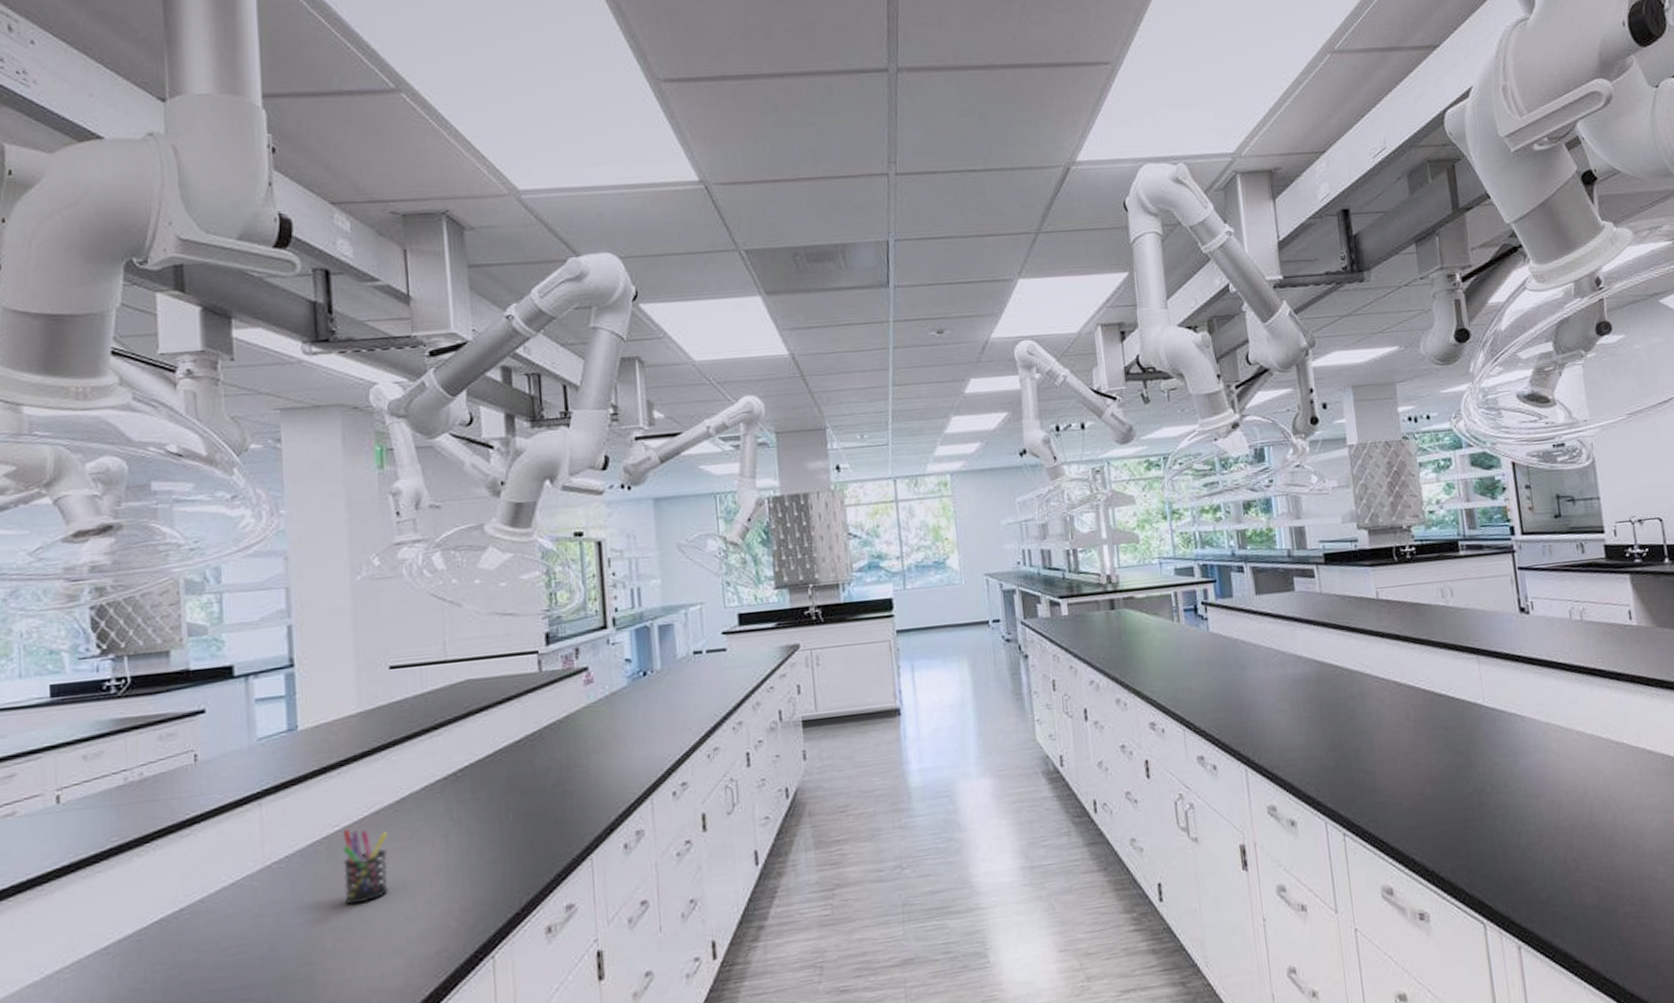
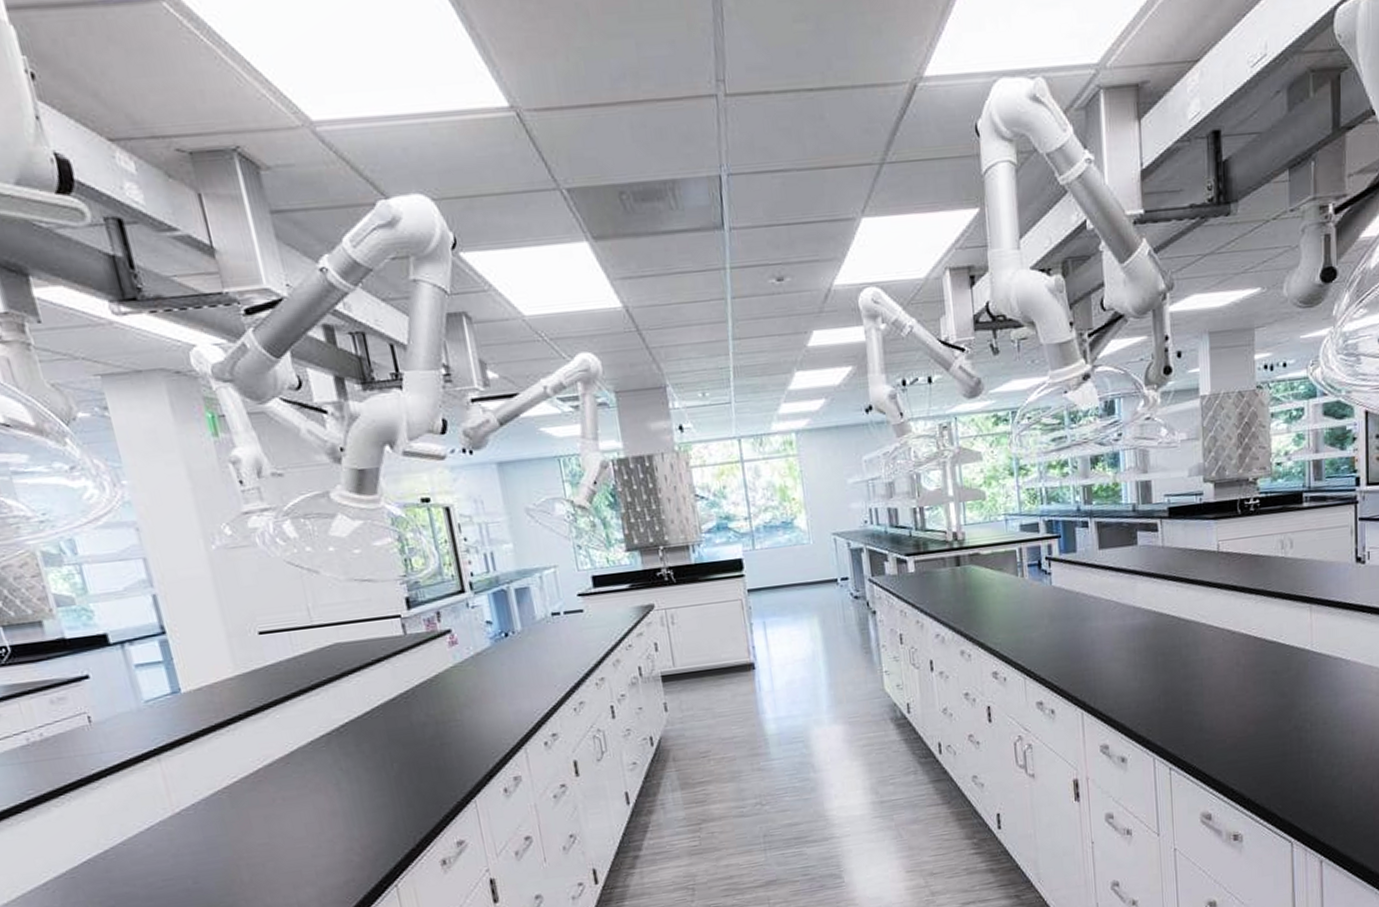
pen holder: present [343,829,389,905] -> none [241,780,293,845]

